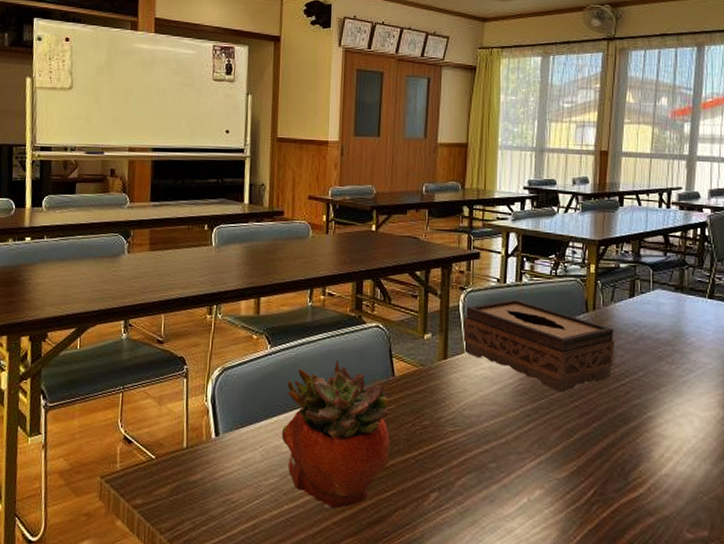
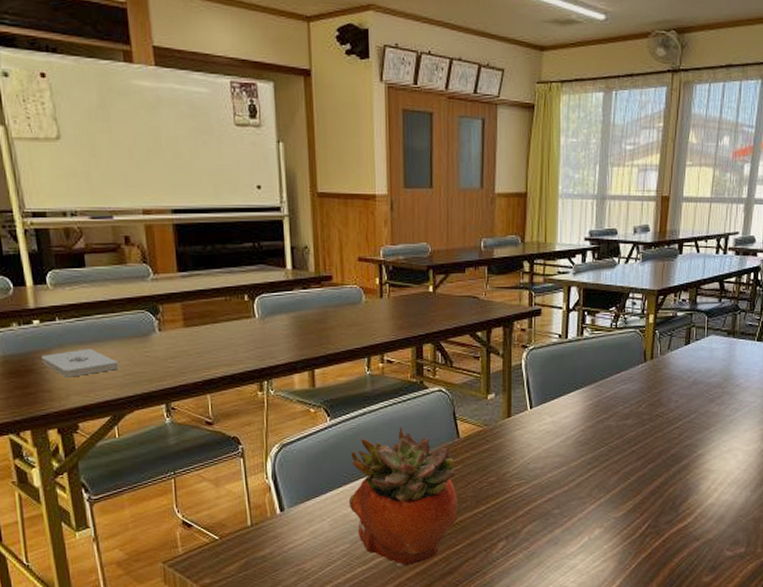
notepad: none [27,265,90,290] -> present [41,348,120,377]
tissue box: present [463,298,614,393] -> none [526,353,670,440]

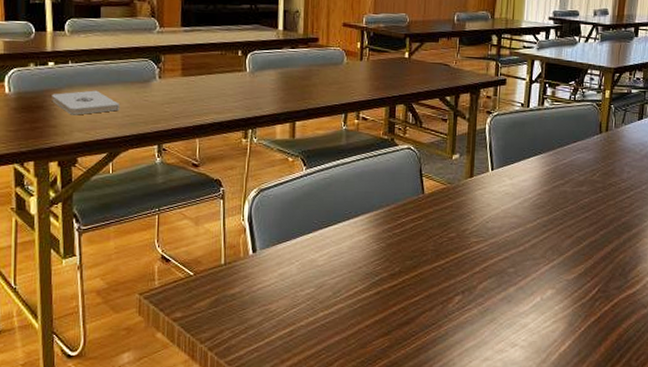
succulent planter: present [348,426,459,567] -> none [316,179,420,314]

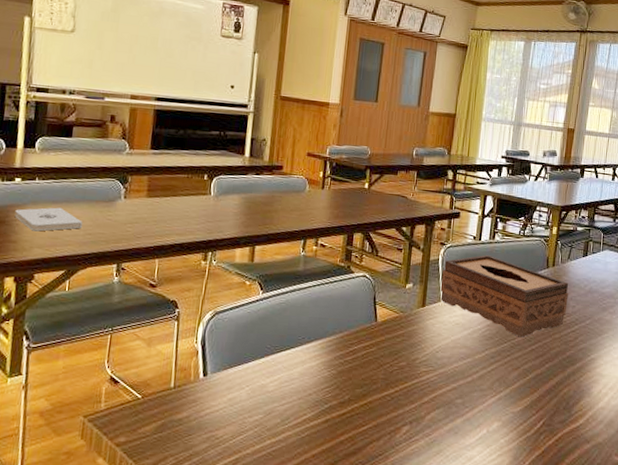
tissue box: none [488,121,623,205] -> present [440,254,569,338]

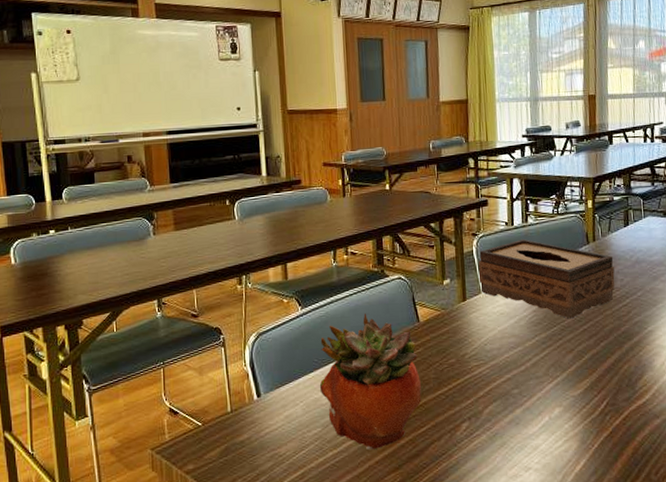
notepad: present [14,207,83,232] -> none [55,252,119,279]
succulent planter: none [268,305,370,443] -> present [319,313,422,450]

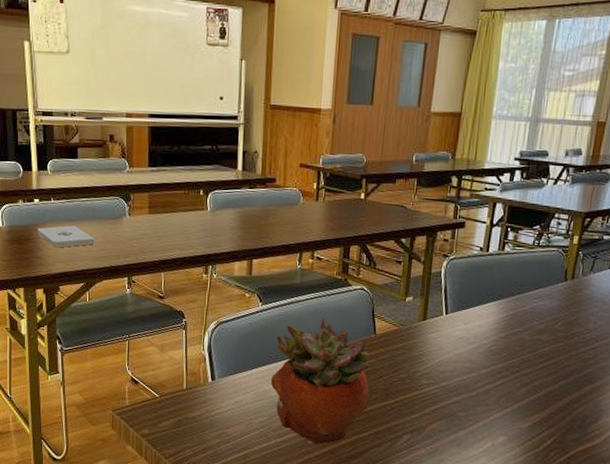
notepad: none [55,252,119,279] -> present [37,225,95,248]
tissue box: present [478,238,615,319] -> none [442,266,590,354]

